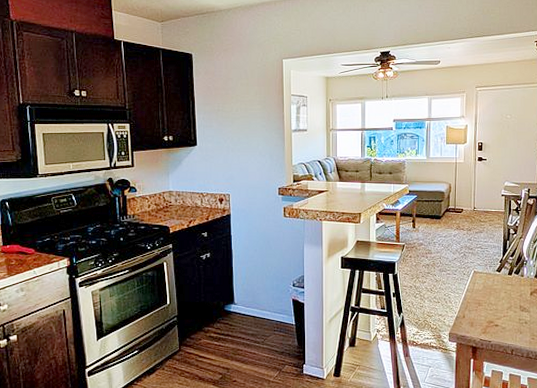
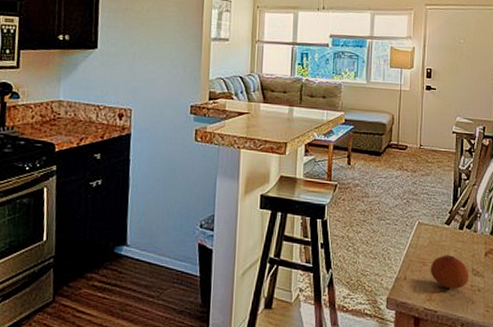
fruit: none [484,296,518,323] -> present [430,255,470,289]

